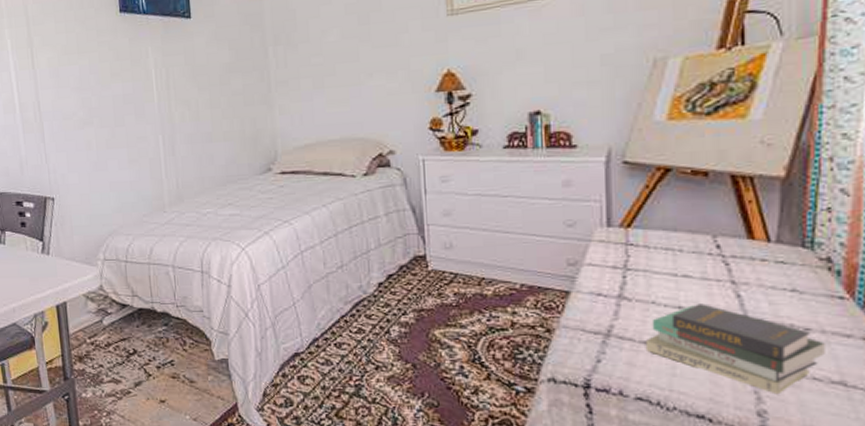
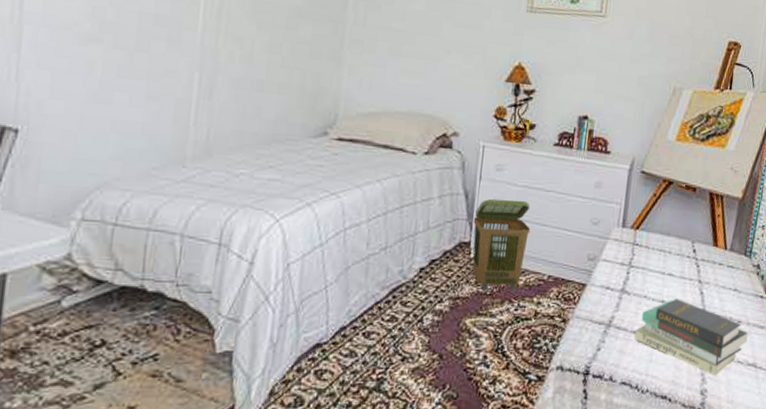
laundry basket: none [425,209,491,302] -> present [472,199,531,292]

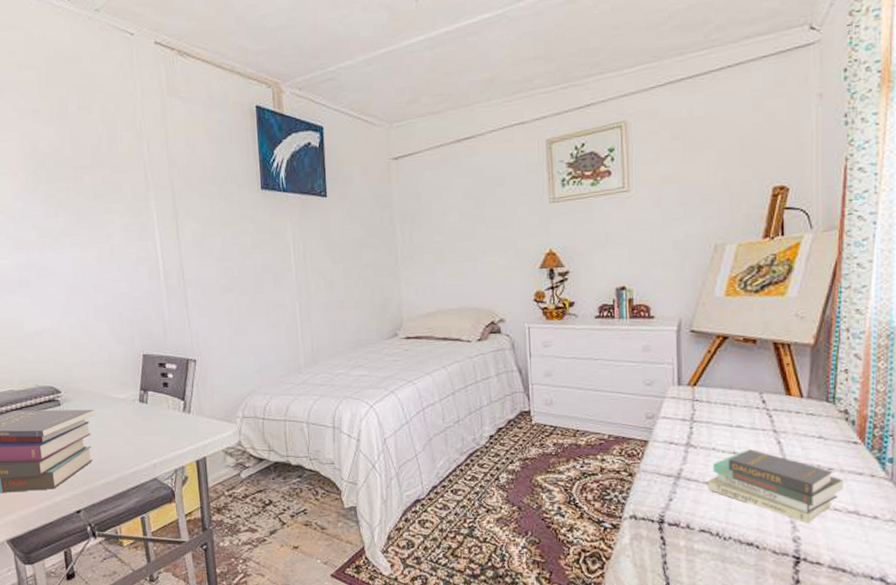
laundry basket: present [472,199,531,292] -> none [530,370,585,452]

